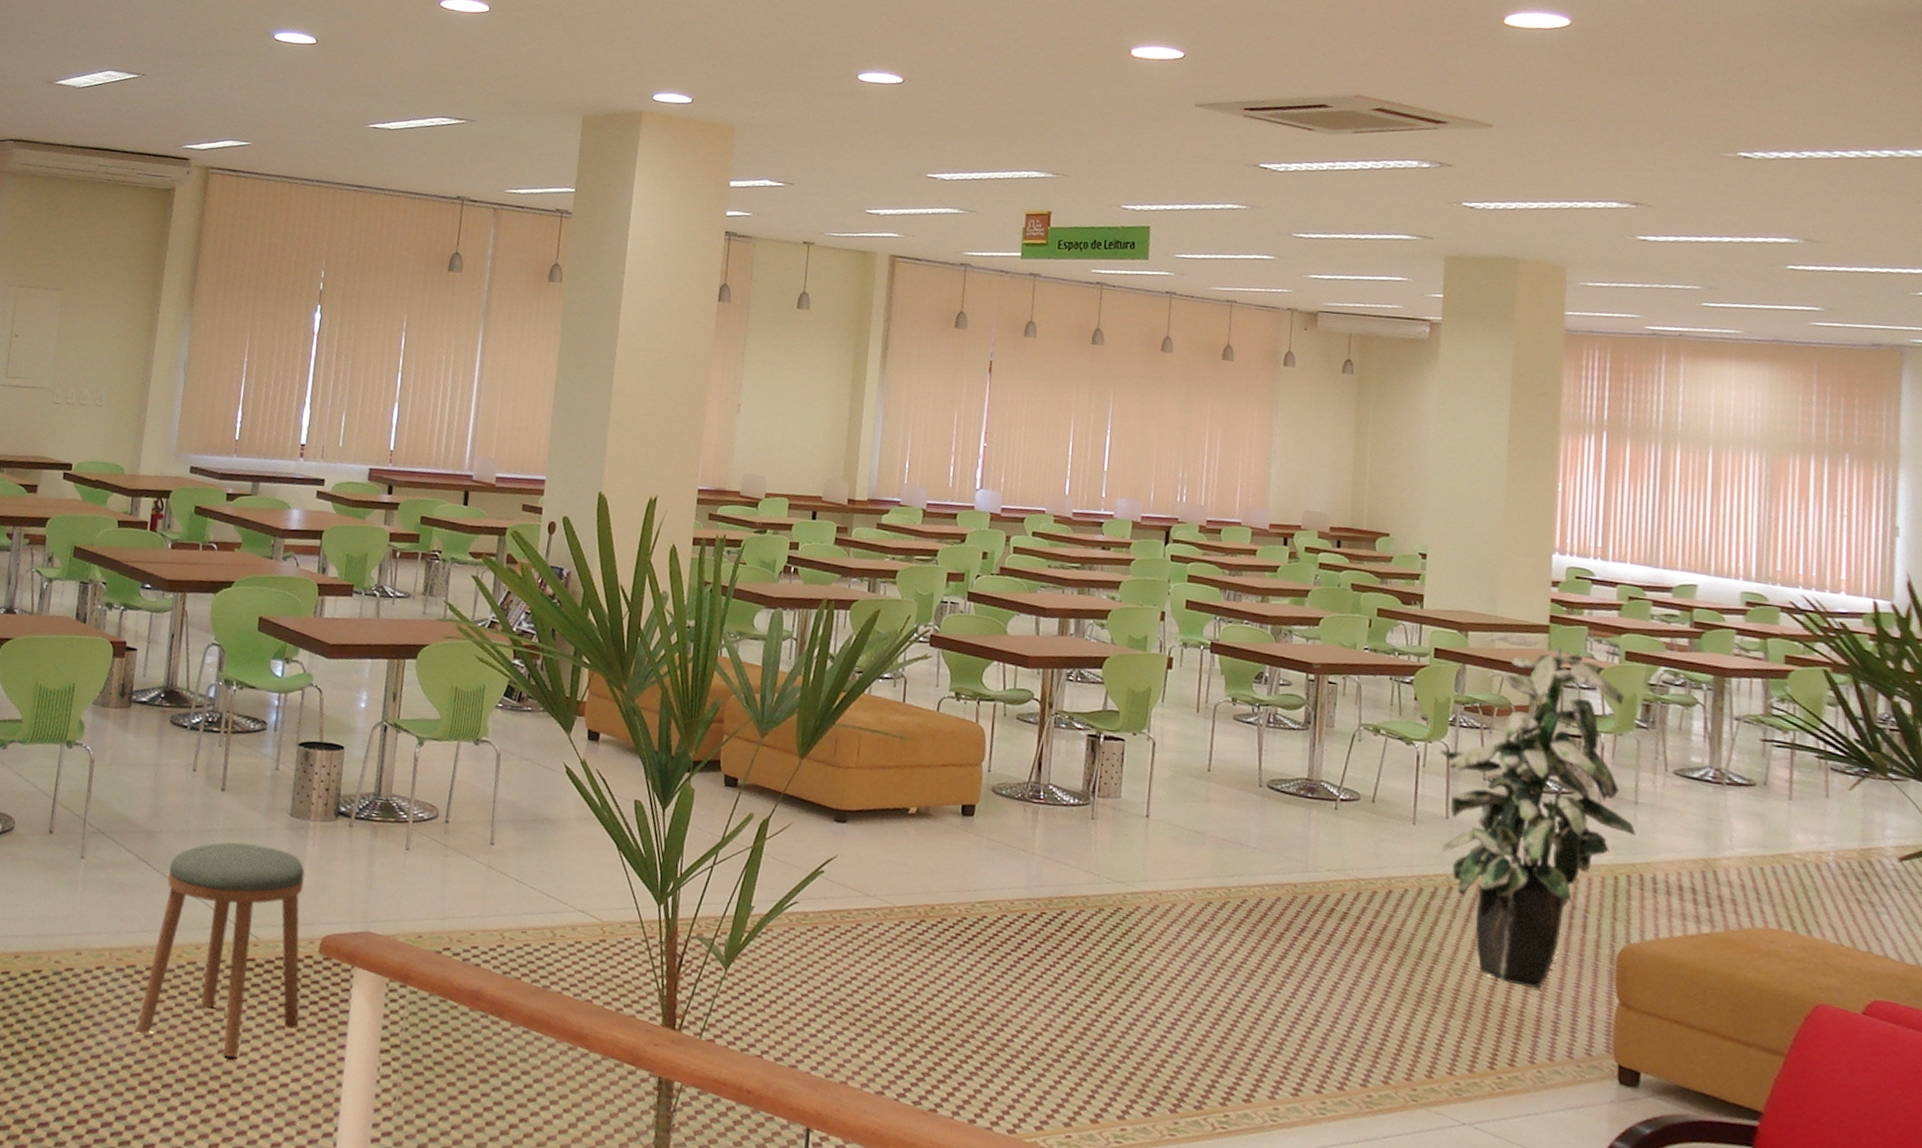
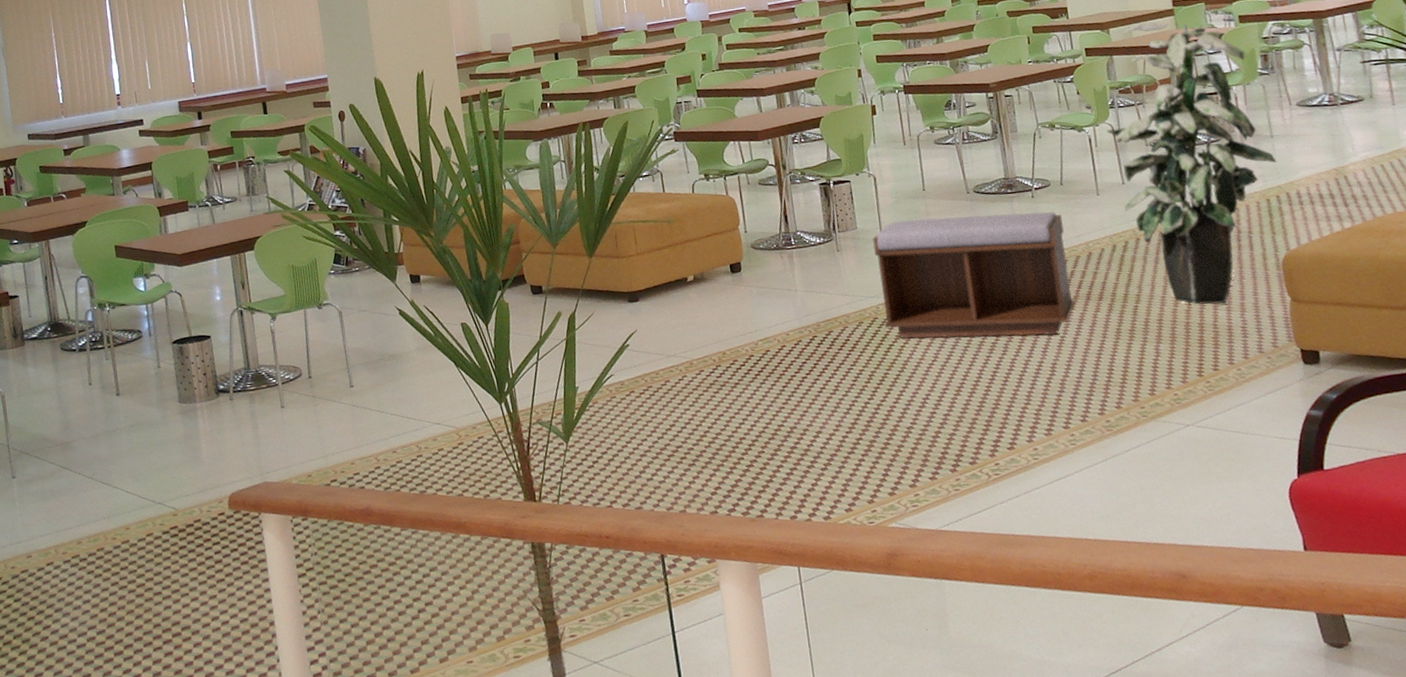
stool: present [136,842,305,1057] -> none [88,431,226,611]
bench: none [1128,799,1365,979] -> present [872,211,1074,339]

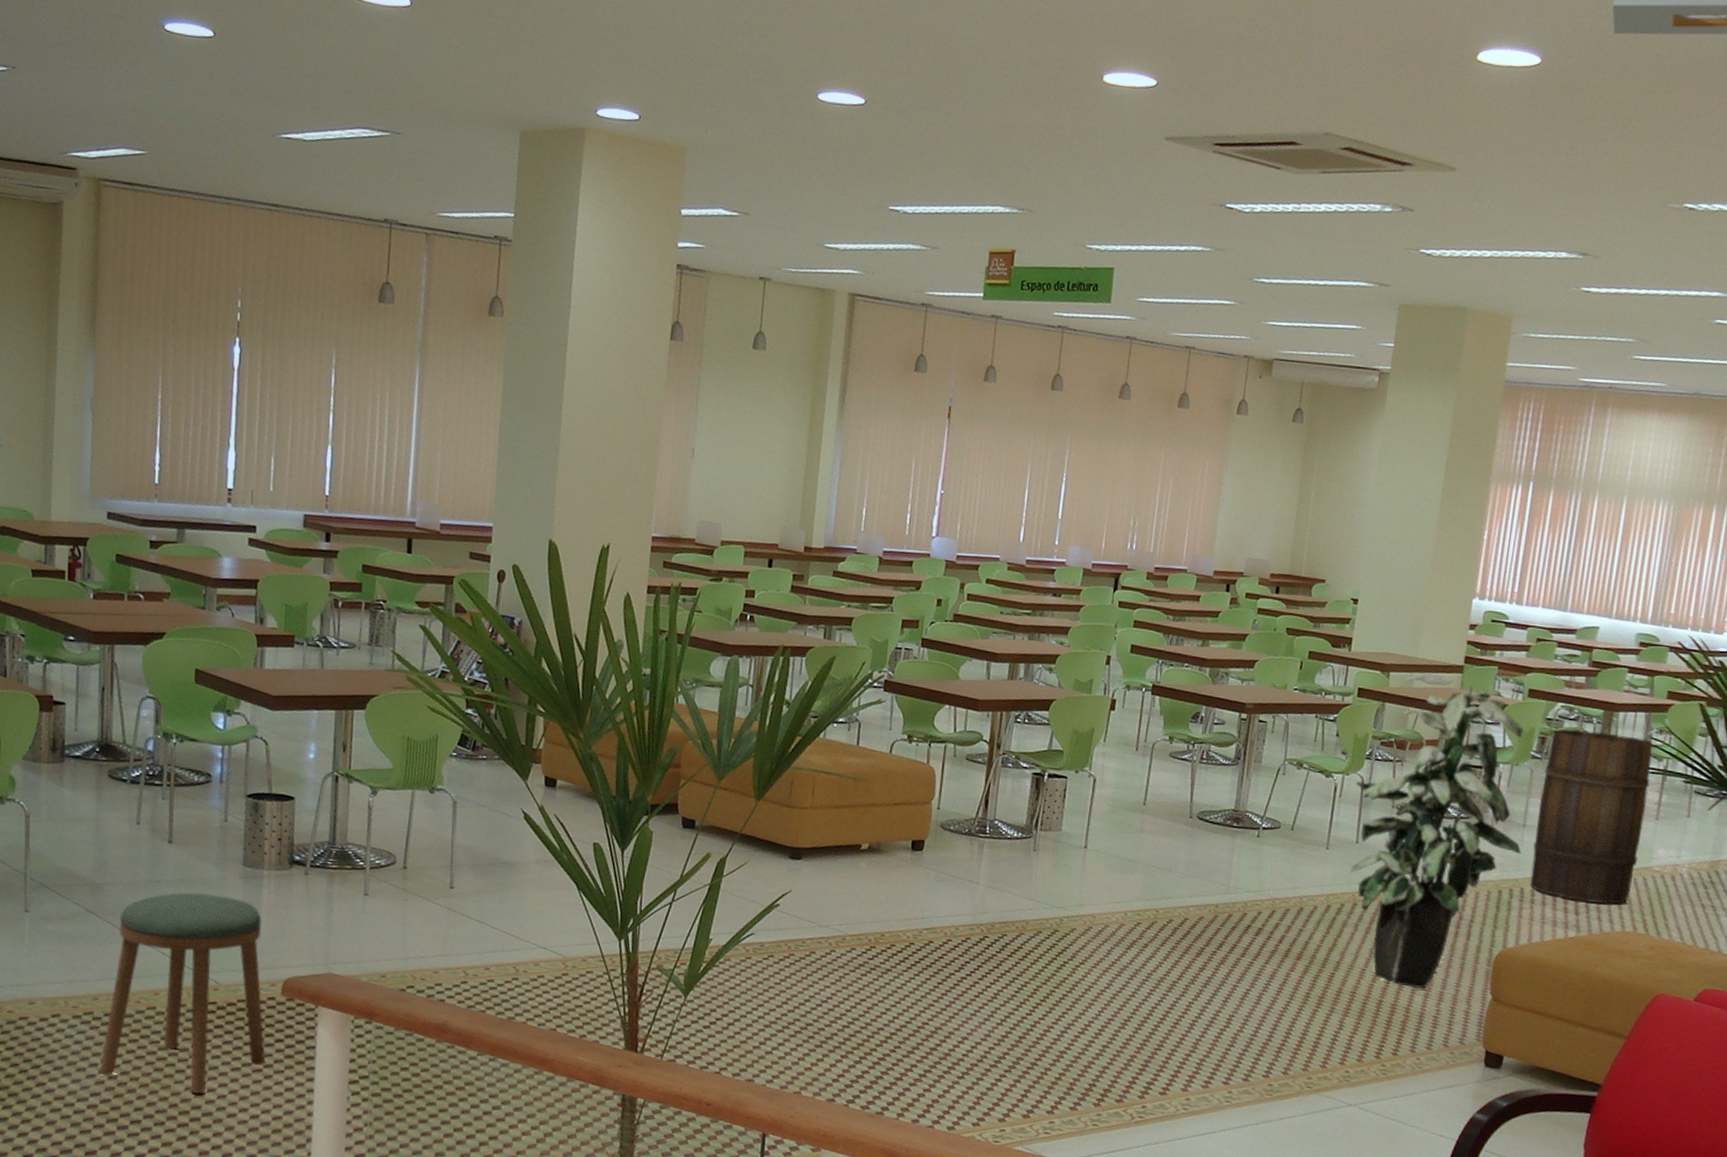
stool: none [88,431,226,611] -> present [99,892,266,1093]
bench: present [872,211,1074,339] -> none [1063,831,1283,986]
wooden barrel: none [1272,36,1391,195] -> present [1529,728,1653,905]

